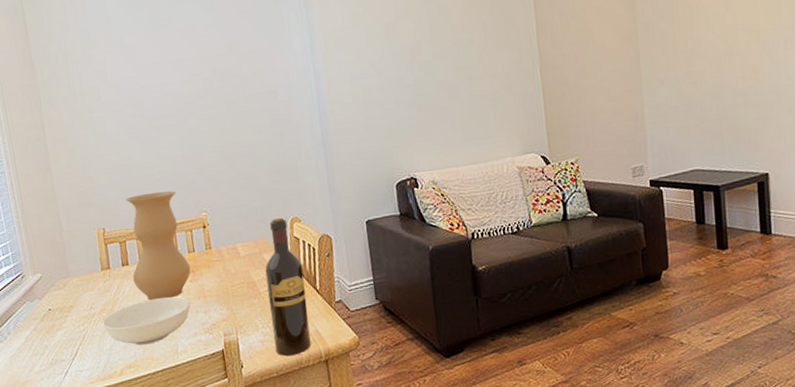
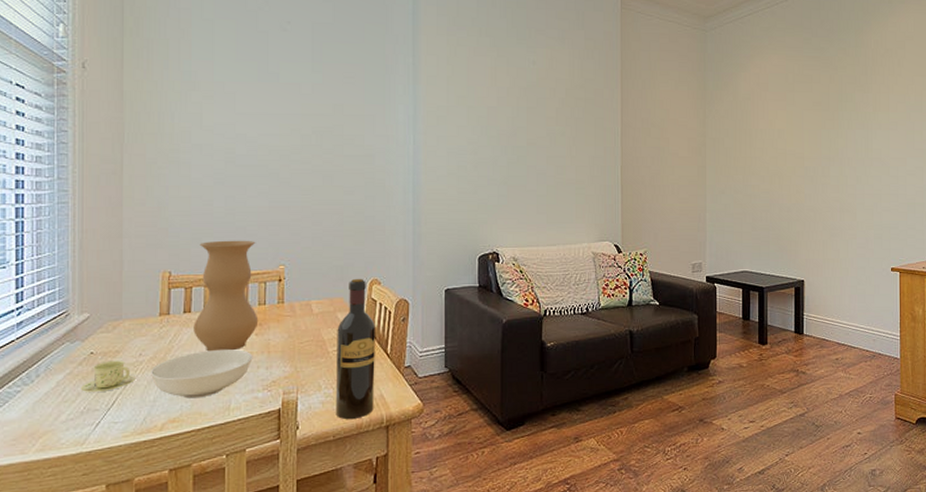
cup and saucer: none [45,314,92,345] -> present [80,360,136,392]

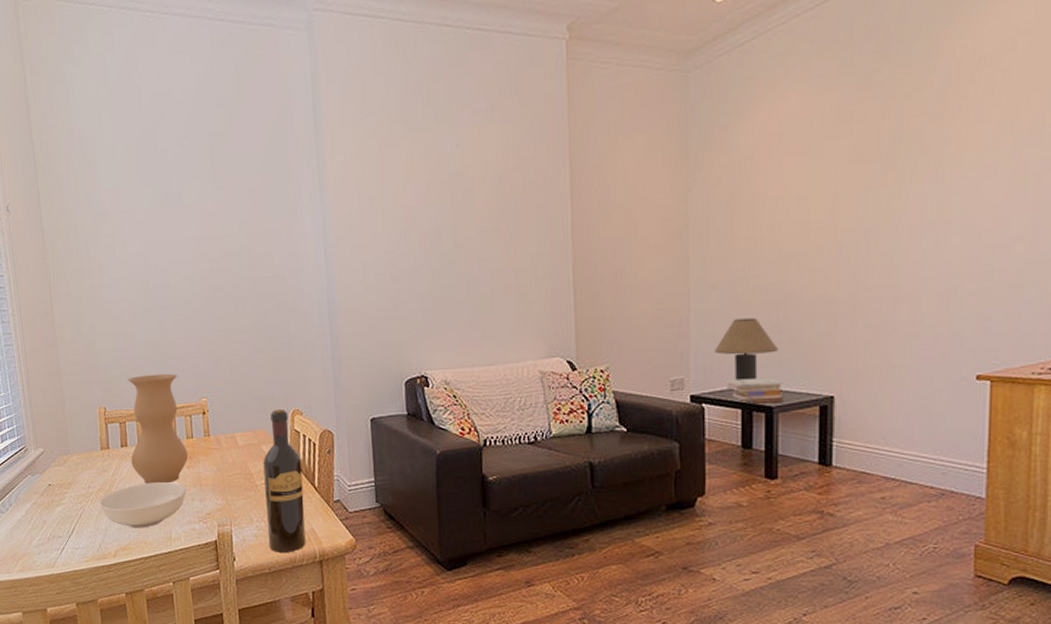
cup and saucer: present [80,360,136,392] -> none [44,491,89,520]
table lamp: none [723,217,768,266] -> present [713,317,779,381]
books: none [731,264,771,284] -> present [725,377,784,404]

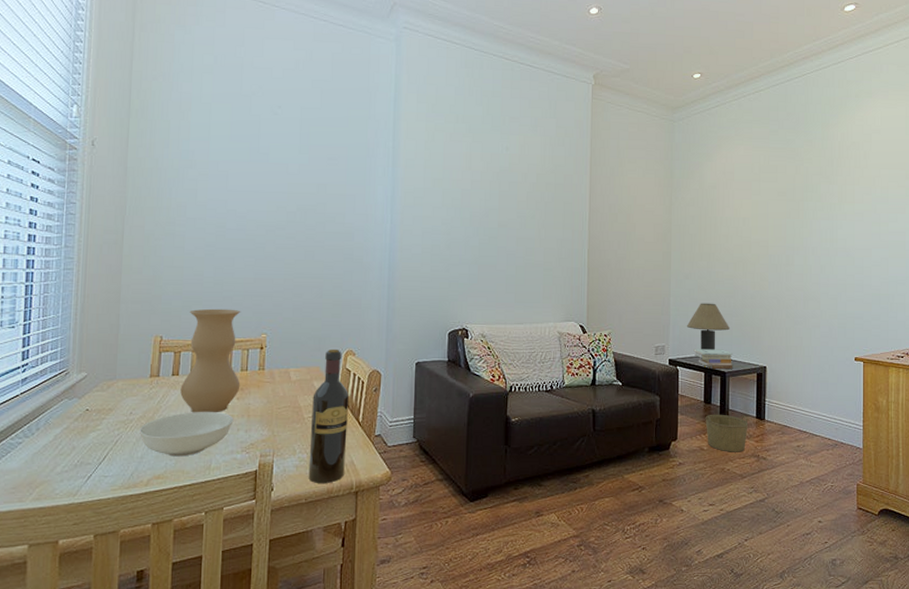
basket: none [744,461,807,508] -> present [705,414,748,452]

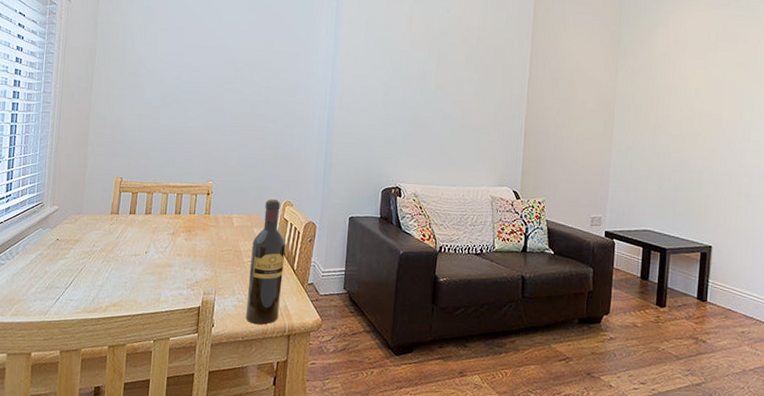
bowl: present [138,411,234,457] -> none [100,248,182,289]
vase: present [180,308,241,413] -> none [136,154,191,251]
table lamp: present [686,303,731,350] -> none [625,175,674,225]
books: present [693,349,733,369] -> none [632,222,675,246]
basket: present [705,414,748,452] -> none [641,290,688,333]

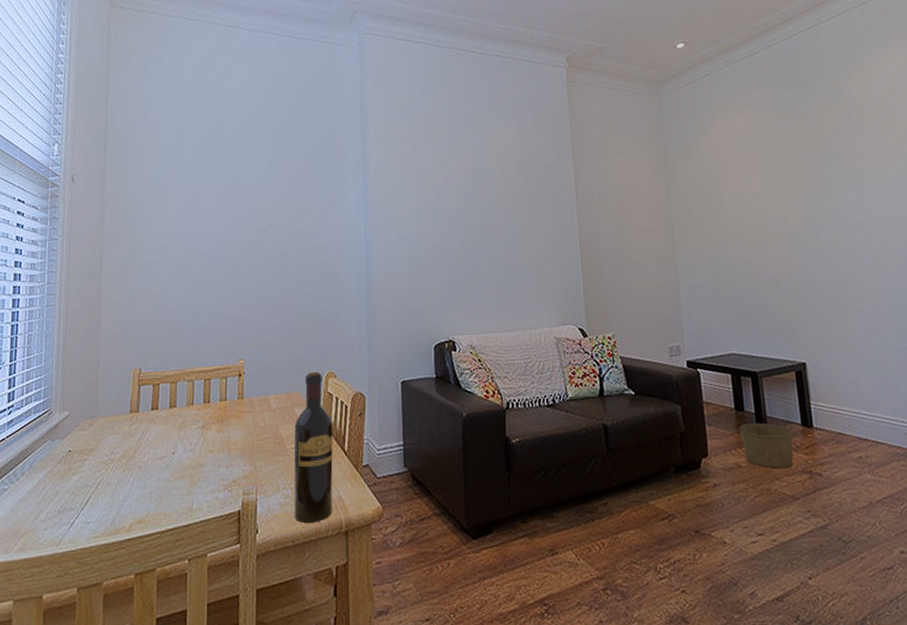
basket: none [641,290,688,333] -> present [739,422,794,469]

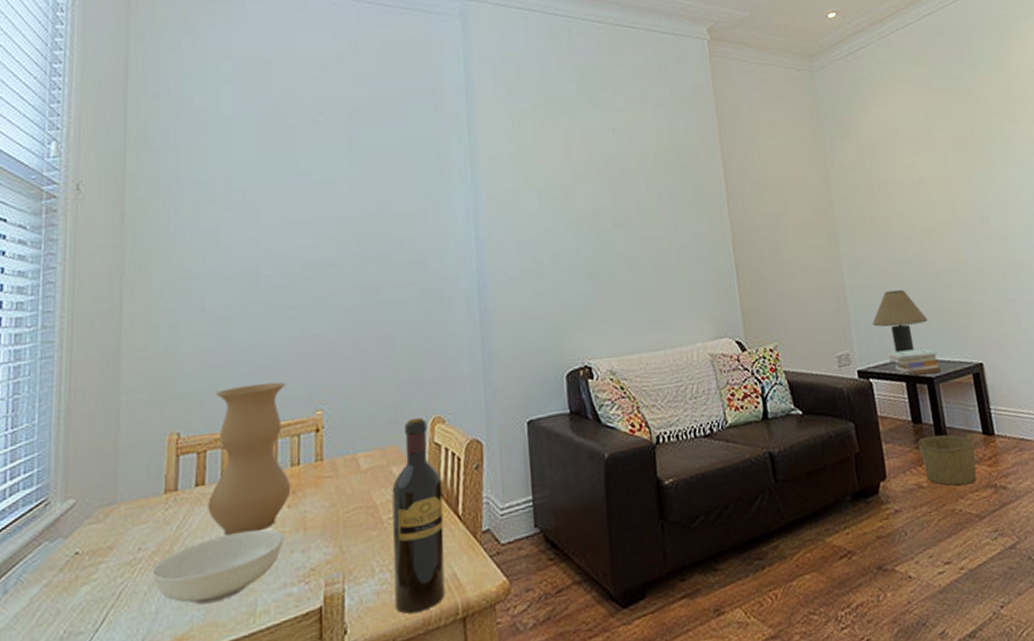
bowl: none [120,446,215,498] -> present [151,529,285,605]
vase: none [160,335,220,450] -> present [208,382,291,536]
table lamp: none [702,292,756,348] -> present [872,289,929,353]
books: none [714,345,765,369] -> present [886,348,941,376]

